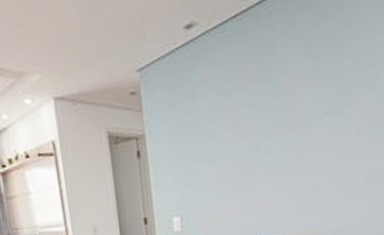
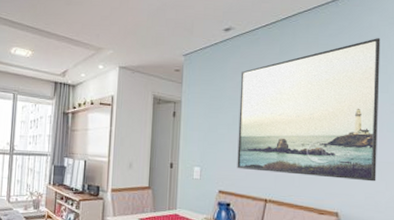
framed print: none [212,20,367,211] -> present [237,38,381,182]

